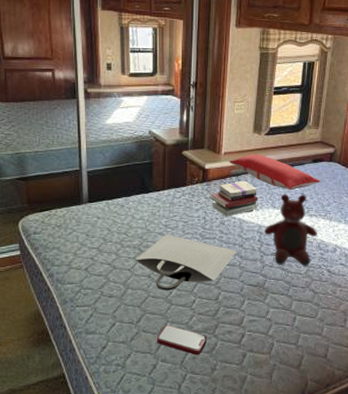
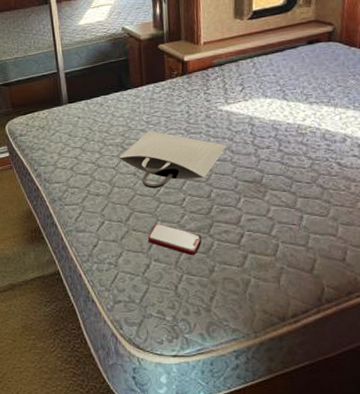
books: present [210,180,258,217] -> none [192,70,247,110]
pillow: present [228,154,321,191] -> none [209,41,320,77]
teddy bear: present [264,194,317,266] -> none [255,81,320,159]

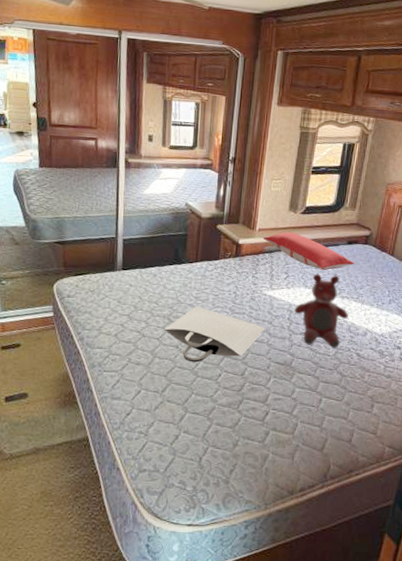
smartphone: present [147,224,202,256] -> none [180,397,231,430]
pillow: none [209,41,320,77] -> present [262,232,355,271]
teddy bear: none [255,81,320,159] -> present [294,274,348,348]

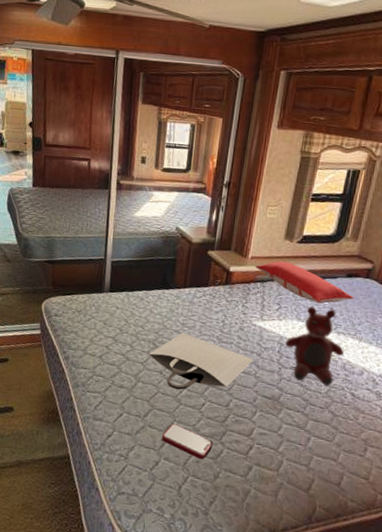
smartphone: none [180,397,231,430] -> present [161,424,214,460]

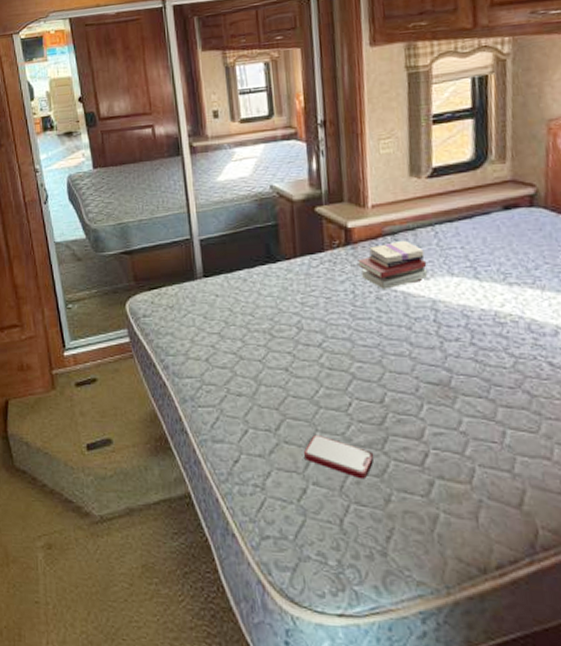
tote bag: present [149,333,254,390] -> none [267,314,404,389]
books: none [231,287,283,323] -> present [358,240,428,290]
pillow: present [255,261,354,304] -> none [379,204,520,251]
teddy bear: present [284,307,344,386] -> none [440,255,524,356]

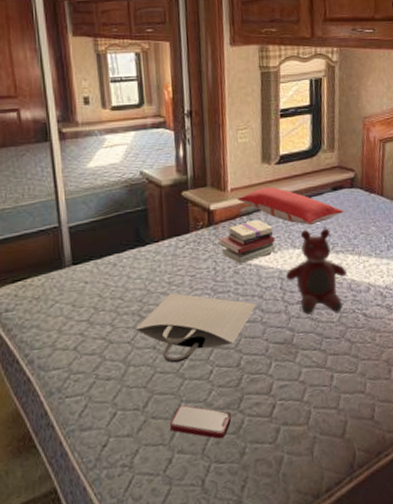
tote bag: none [267,314,404,389] -> present [136,293,256,364]
pillow: none [379,204,520,251] -> present [237,187,344,226]
teddy bear: none [440,255,524,356] -> present [285,229,347,315]

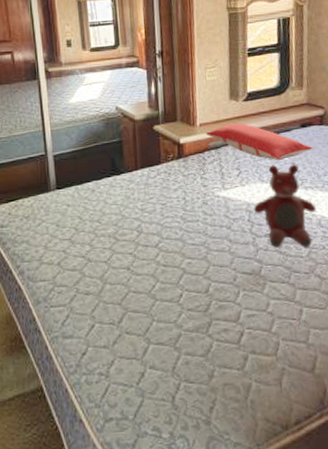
tote bag: present [136,293,256,364] -> none [112,219,224,285]
smartphone: present [169,405,232,439] -> none [141,324,201,360]
books: present [219,219,276,264] -> none [188,153,244,196]

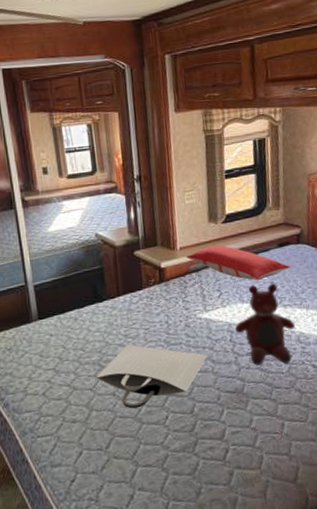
tote bag: none [112,219,224,285] -> present [97,344,207,409]

